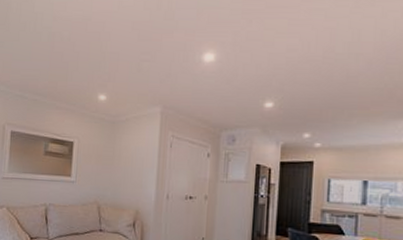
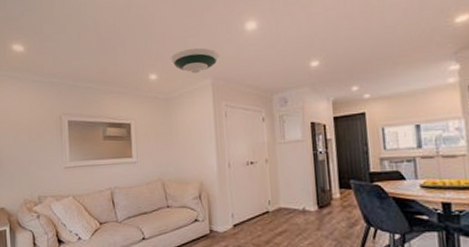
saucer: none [121,74,173,99] -> present [170,48,220,73]

